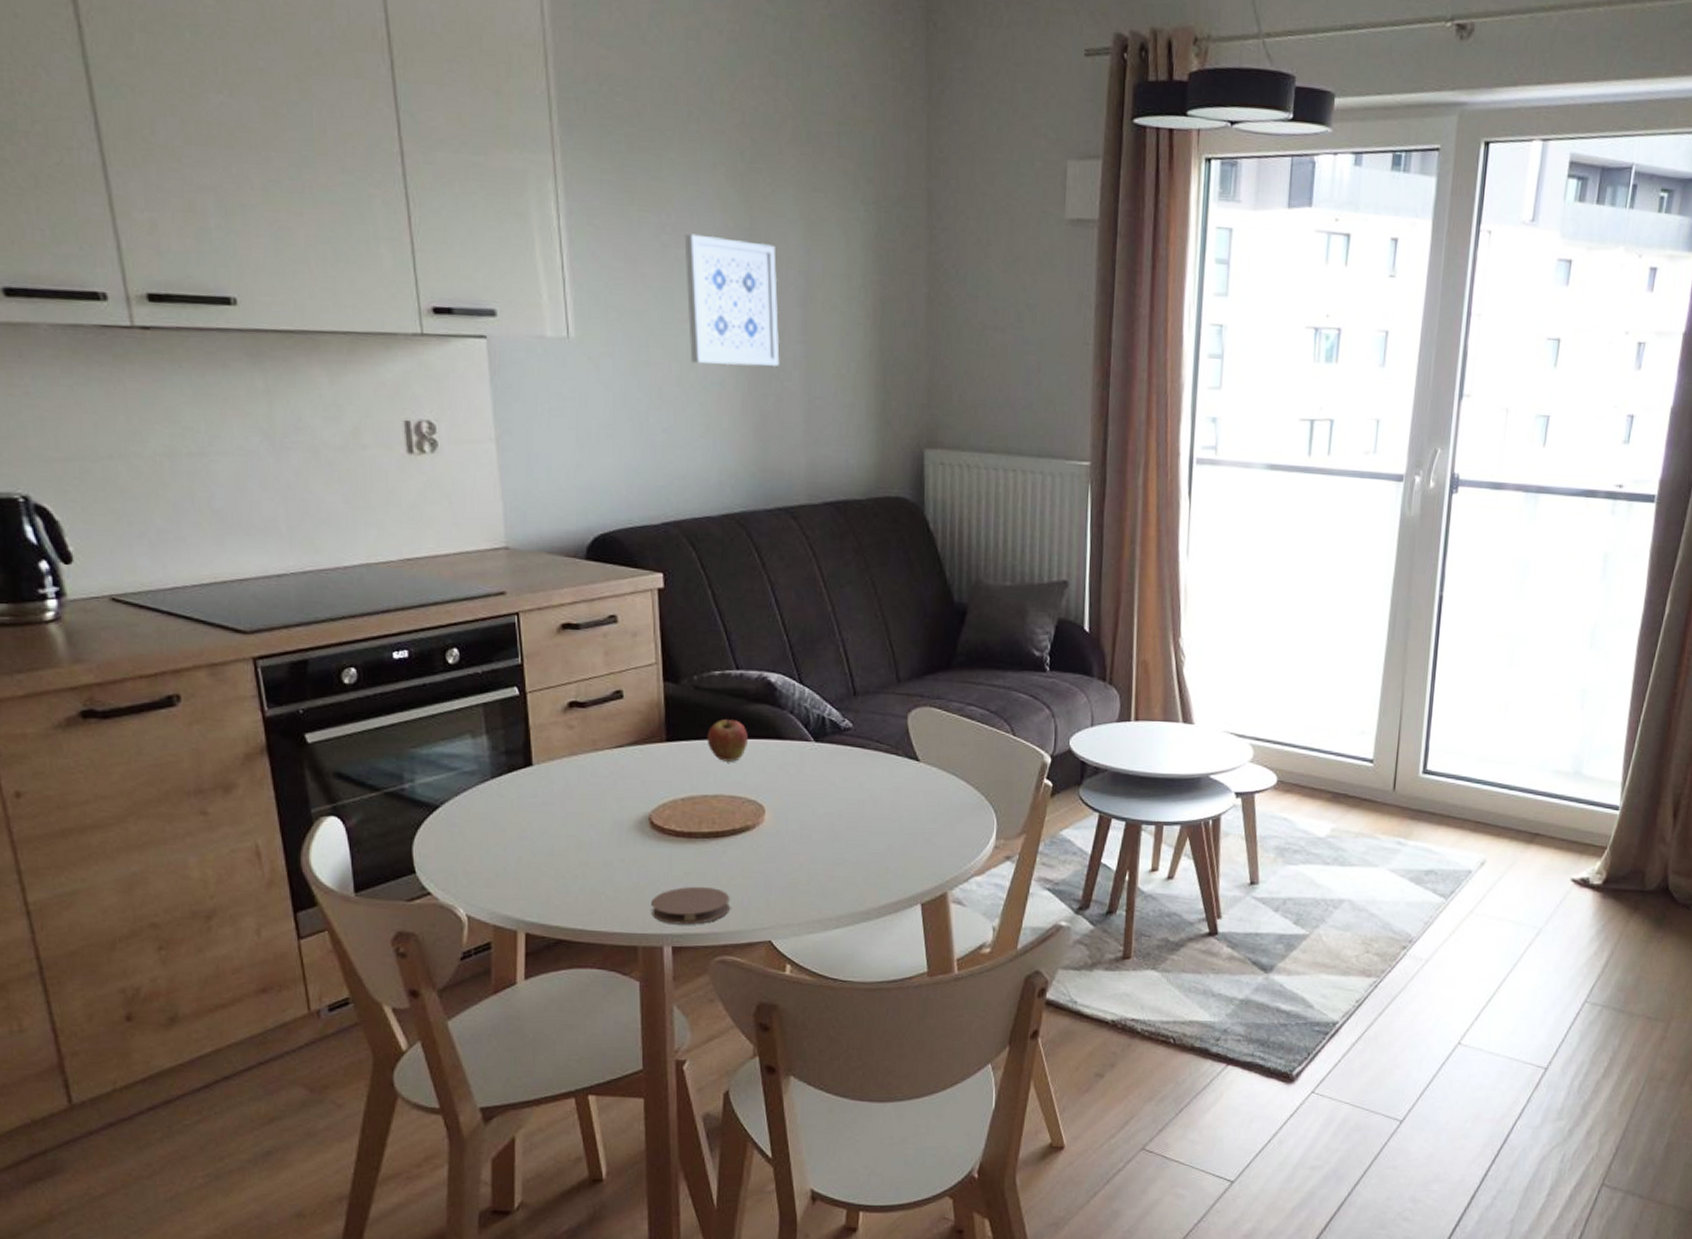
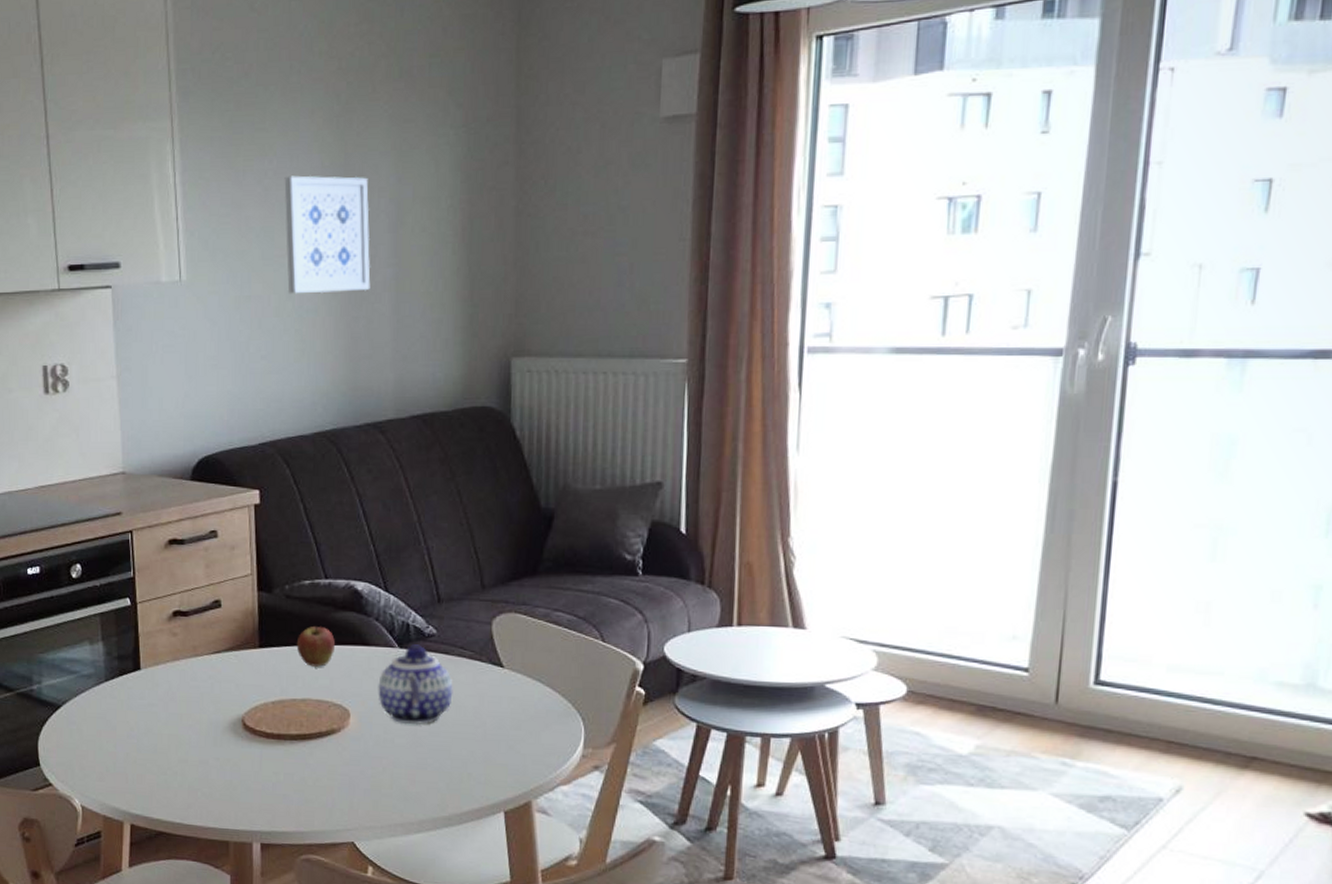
coaster: present [651,886,730,925] -> none [242,786,315,823]
teapot: none [793,738,870,820] -> present [378,644,453,725]

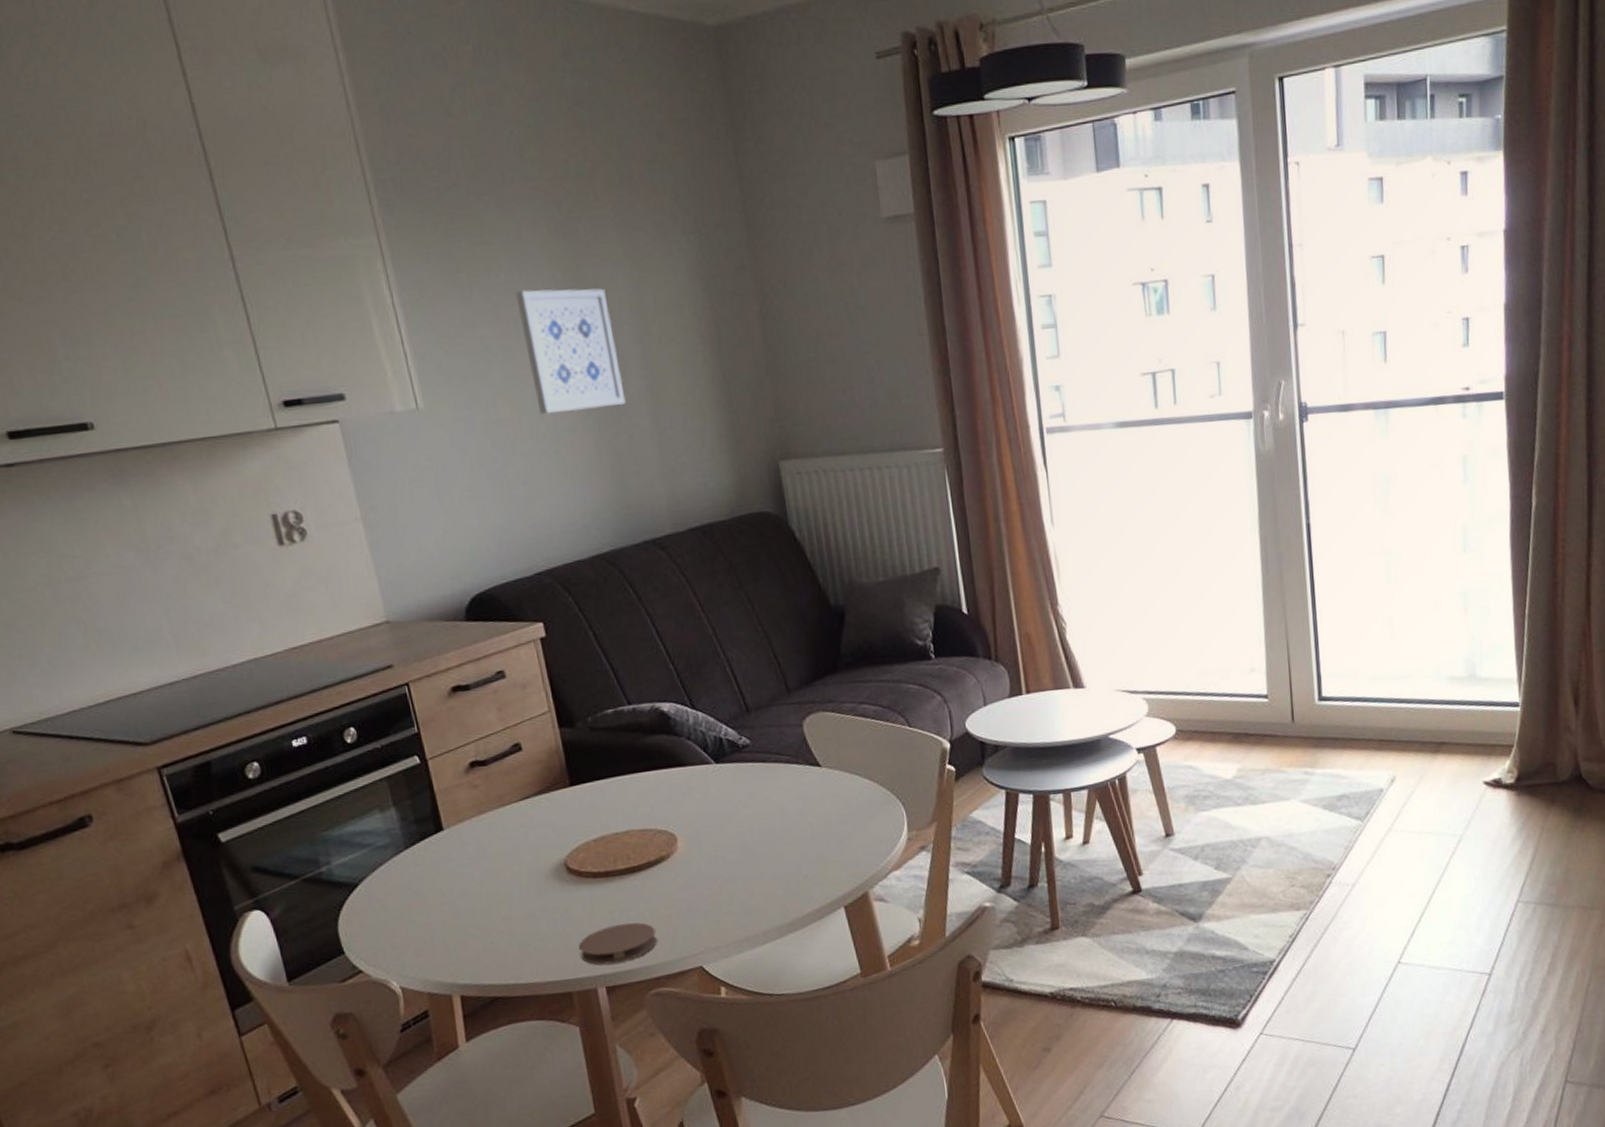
coaster: none [242,786,315,823] -> present [579,922,657,965]
fruit: present [296,625,335,667] -> none [609,754,650,797]
teapot: present [378,644,453,725] -> none [700,757,777,839]

